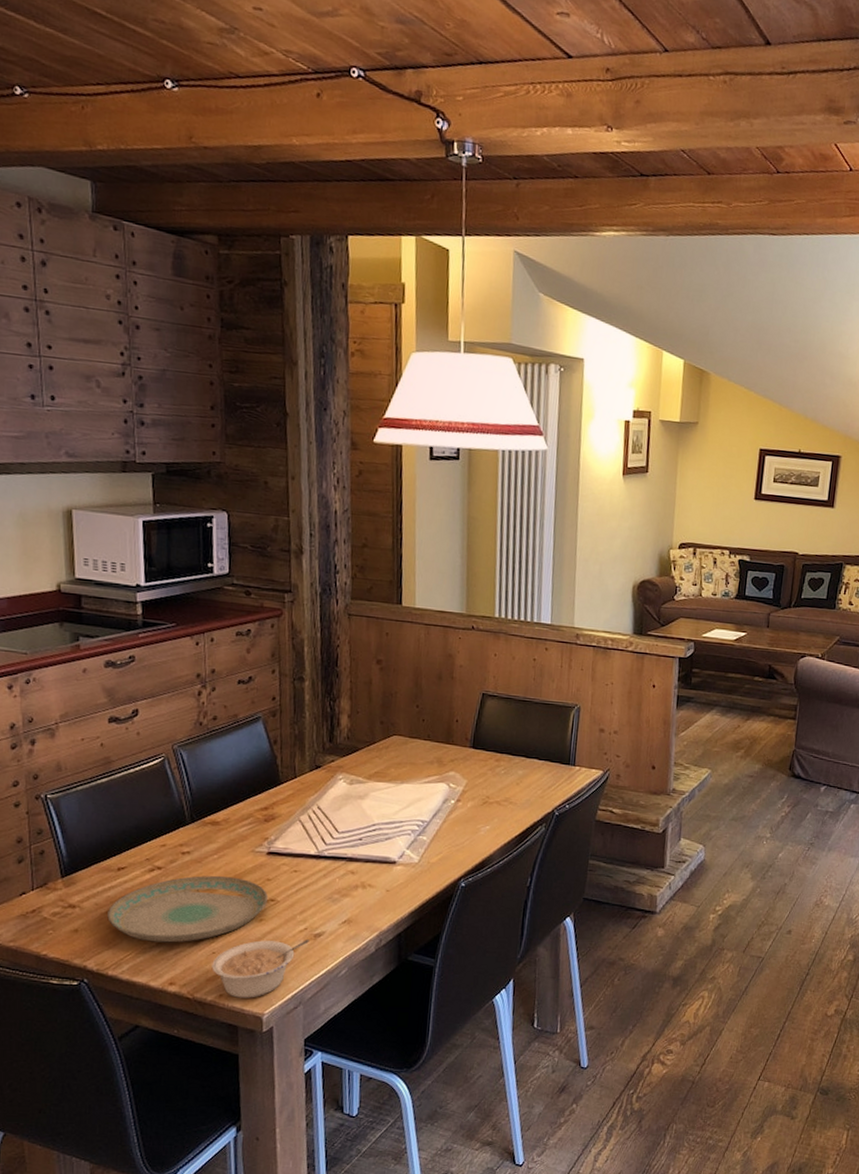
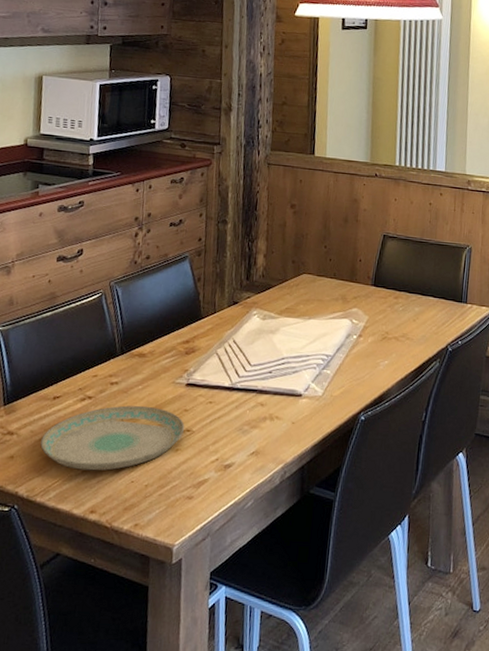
legume: present [211,938,309,998] -> none [129,469,220,529]

